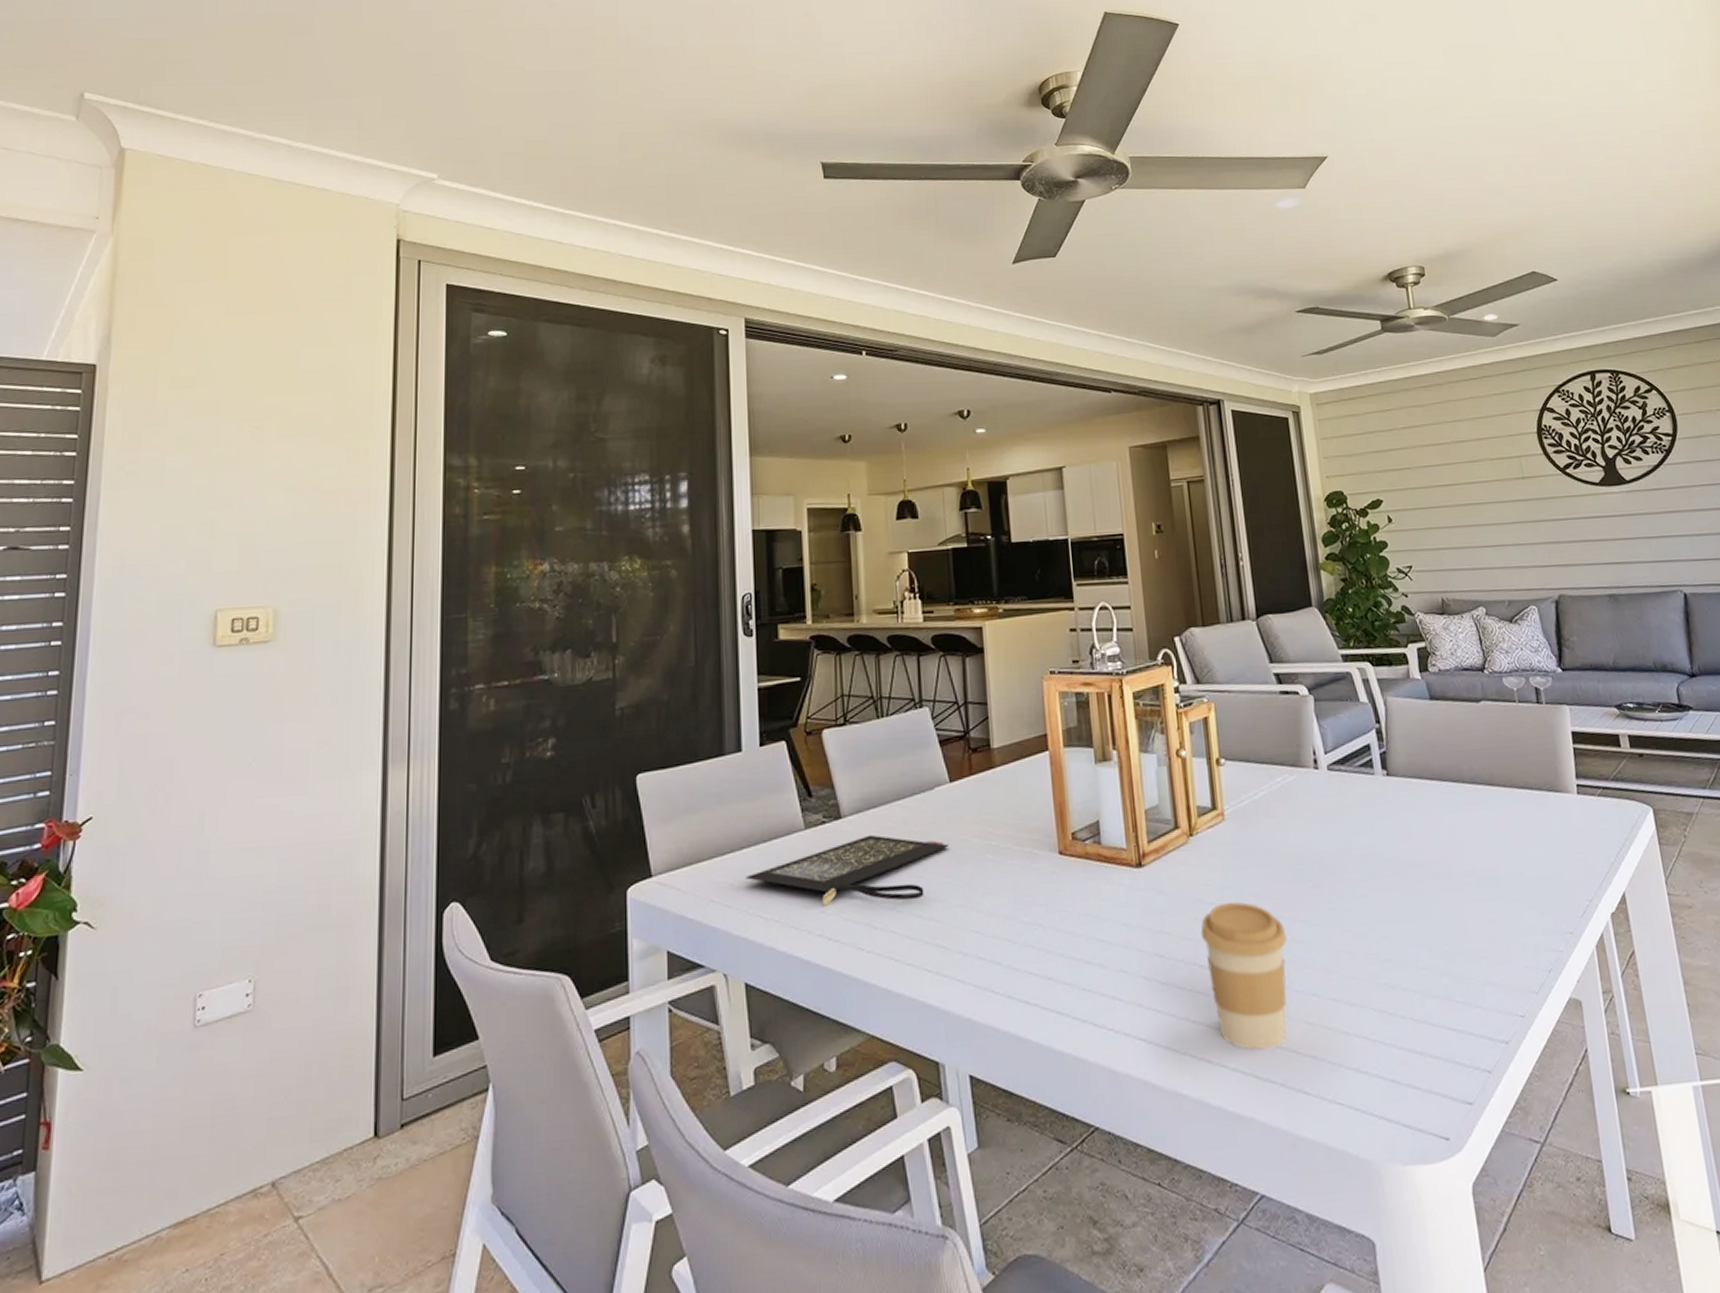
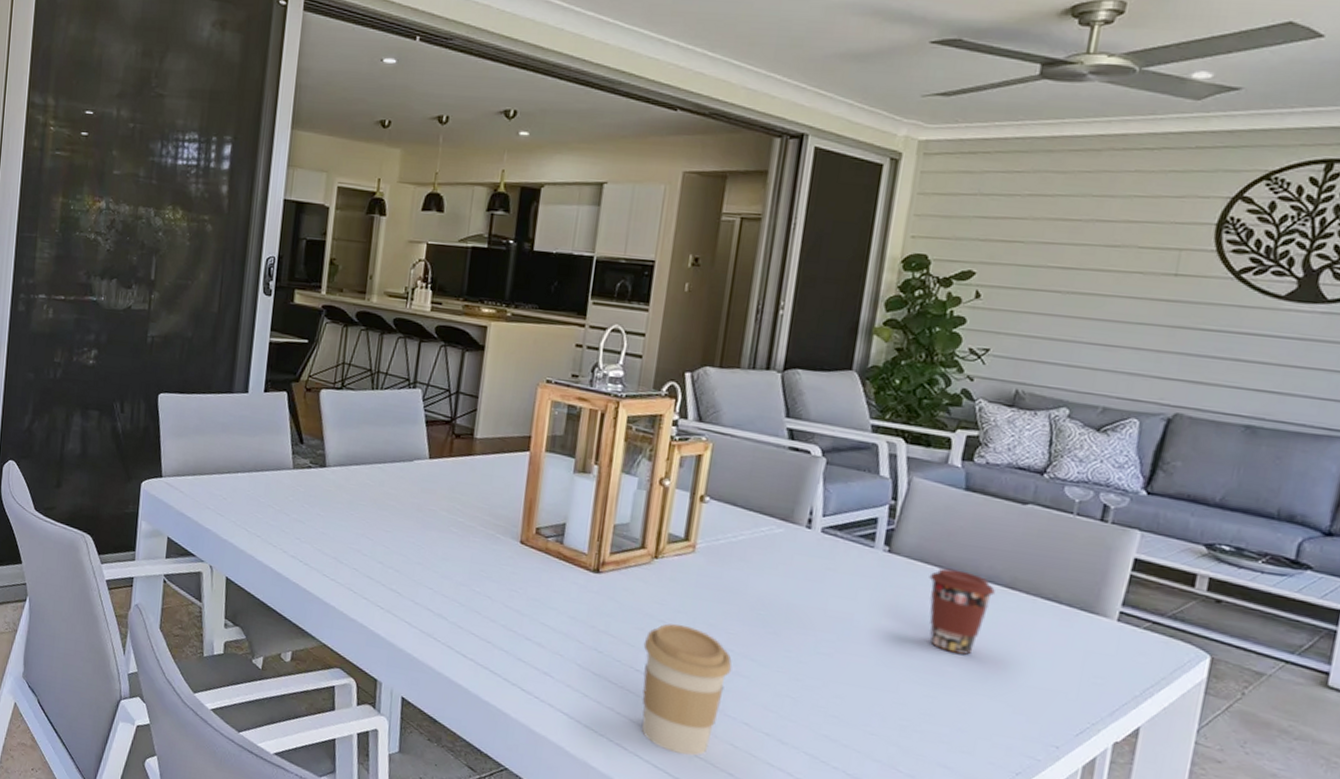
clutch bag: present [746,834,949,906] -> none [237,486,418,549]
coffee cup: none [1425,778,1480,863] -> present [929,568,995,655]

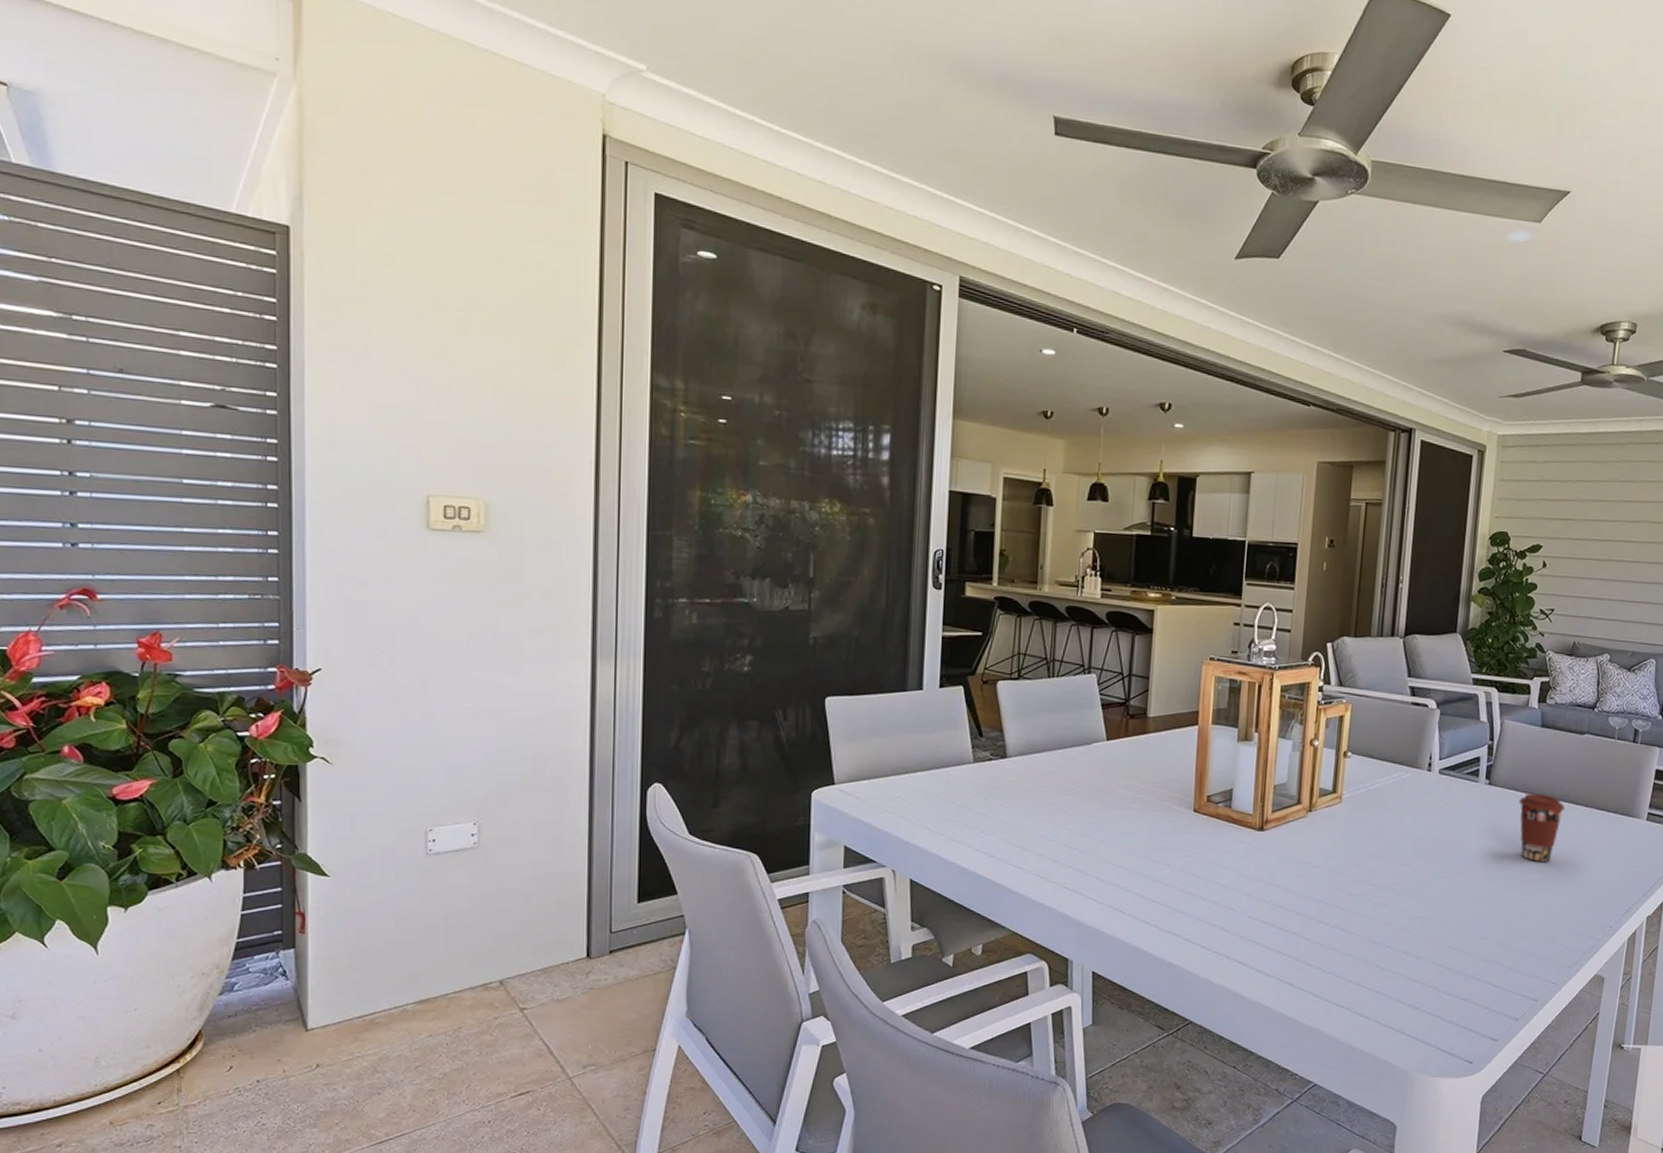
coffee cup: present [642,623,733,756] -> none [1303,867,1375,981]

